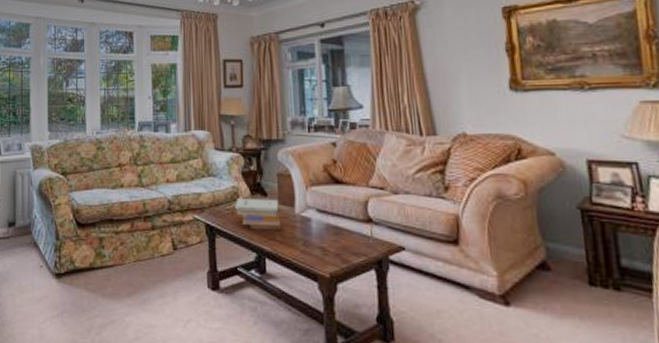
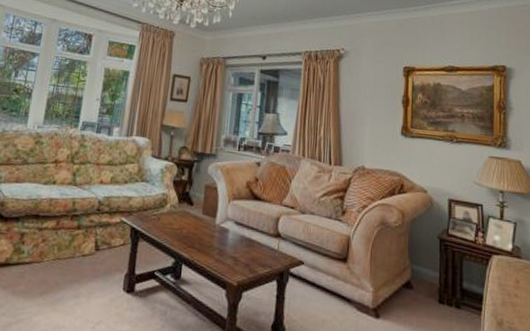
books: present [235,199,282,231] -> none [161,205,203,238]

